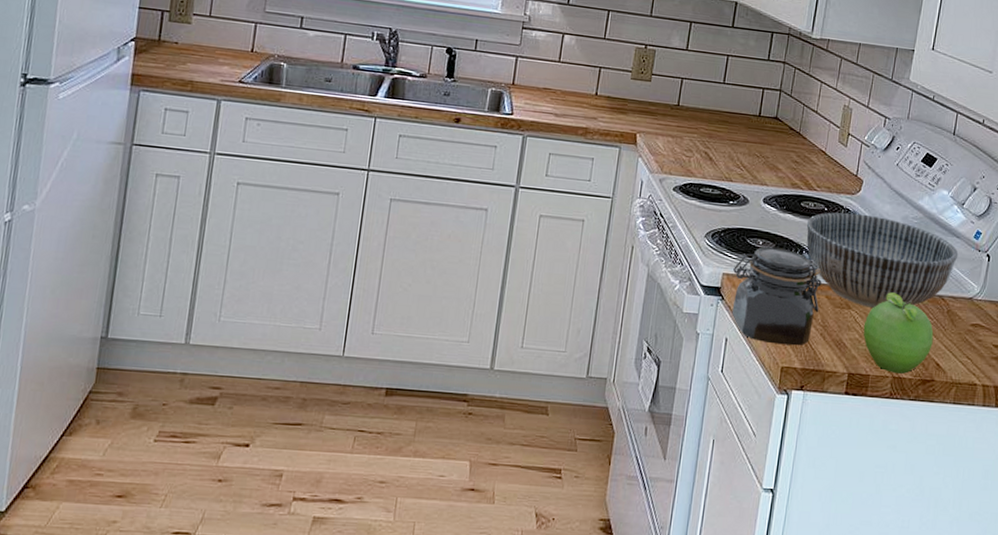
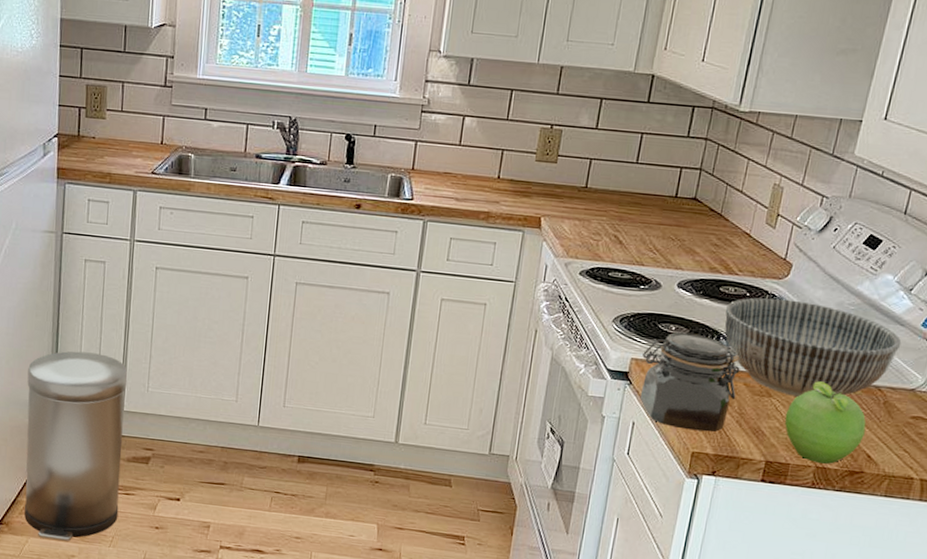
pedal bin: none [57,277,198,504] -> present [24,351,128,541]

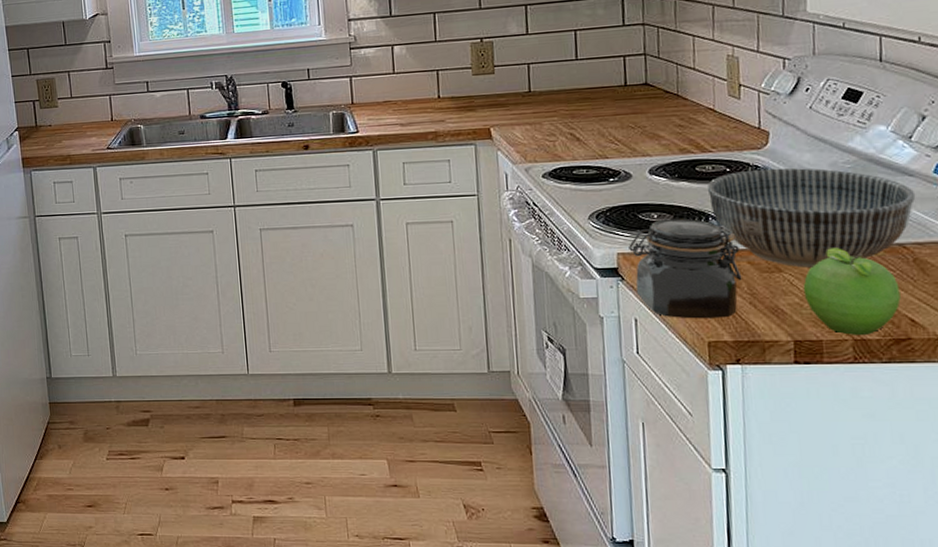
pedal bin: present [24,351,128,541] -> none [22,324,128,513]

